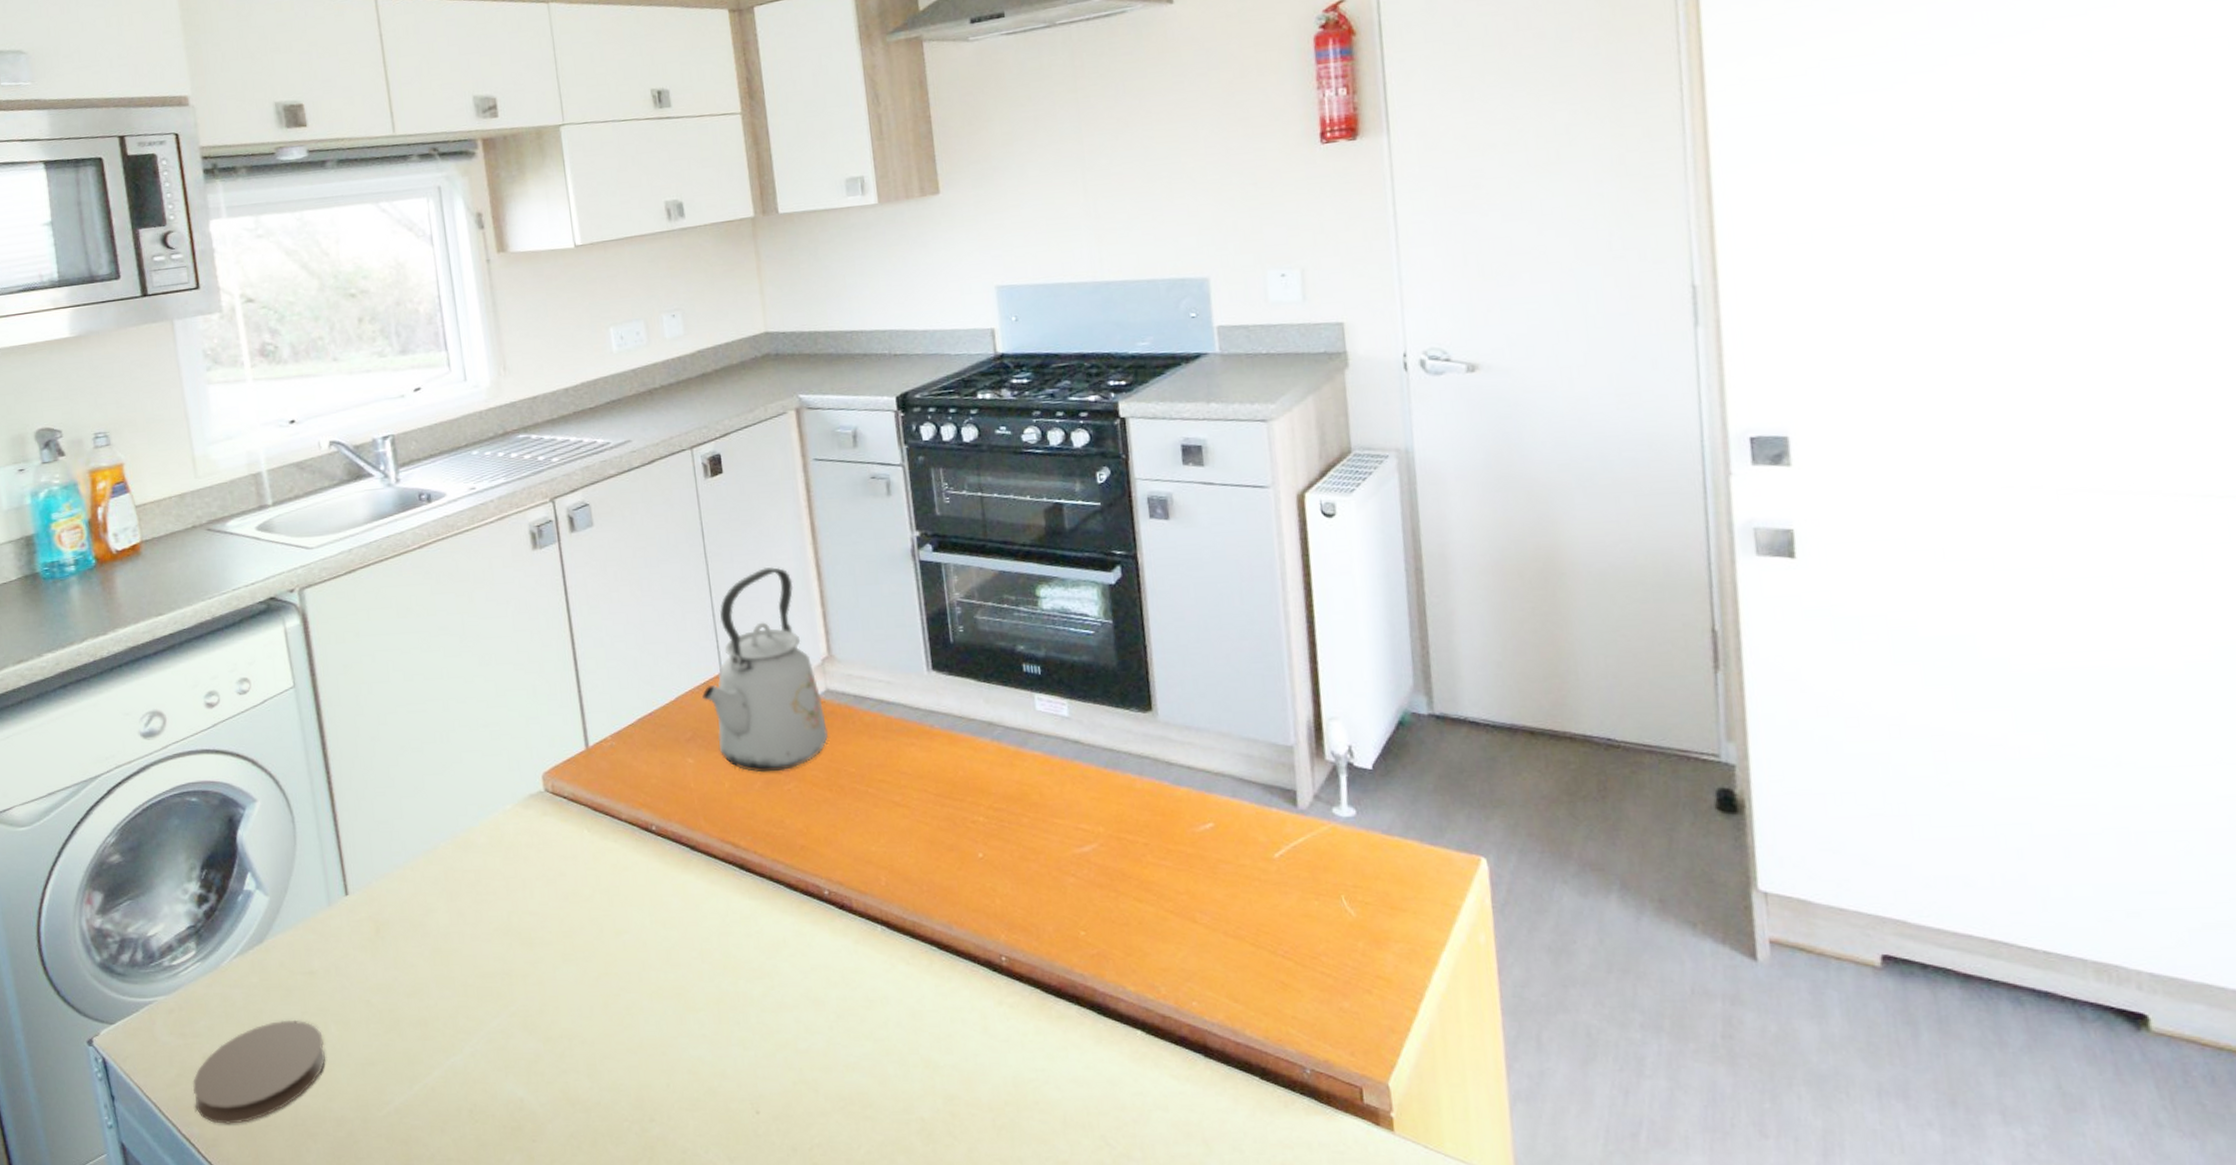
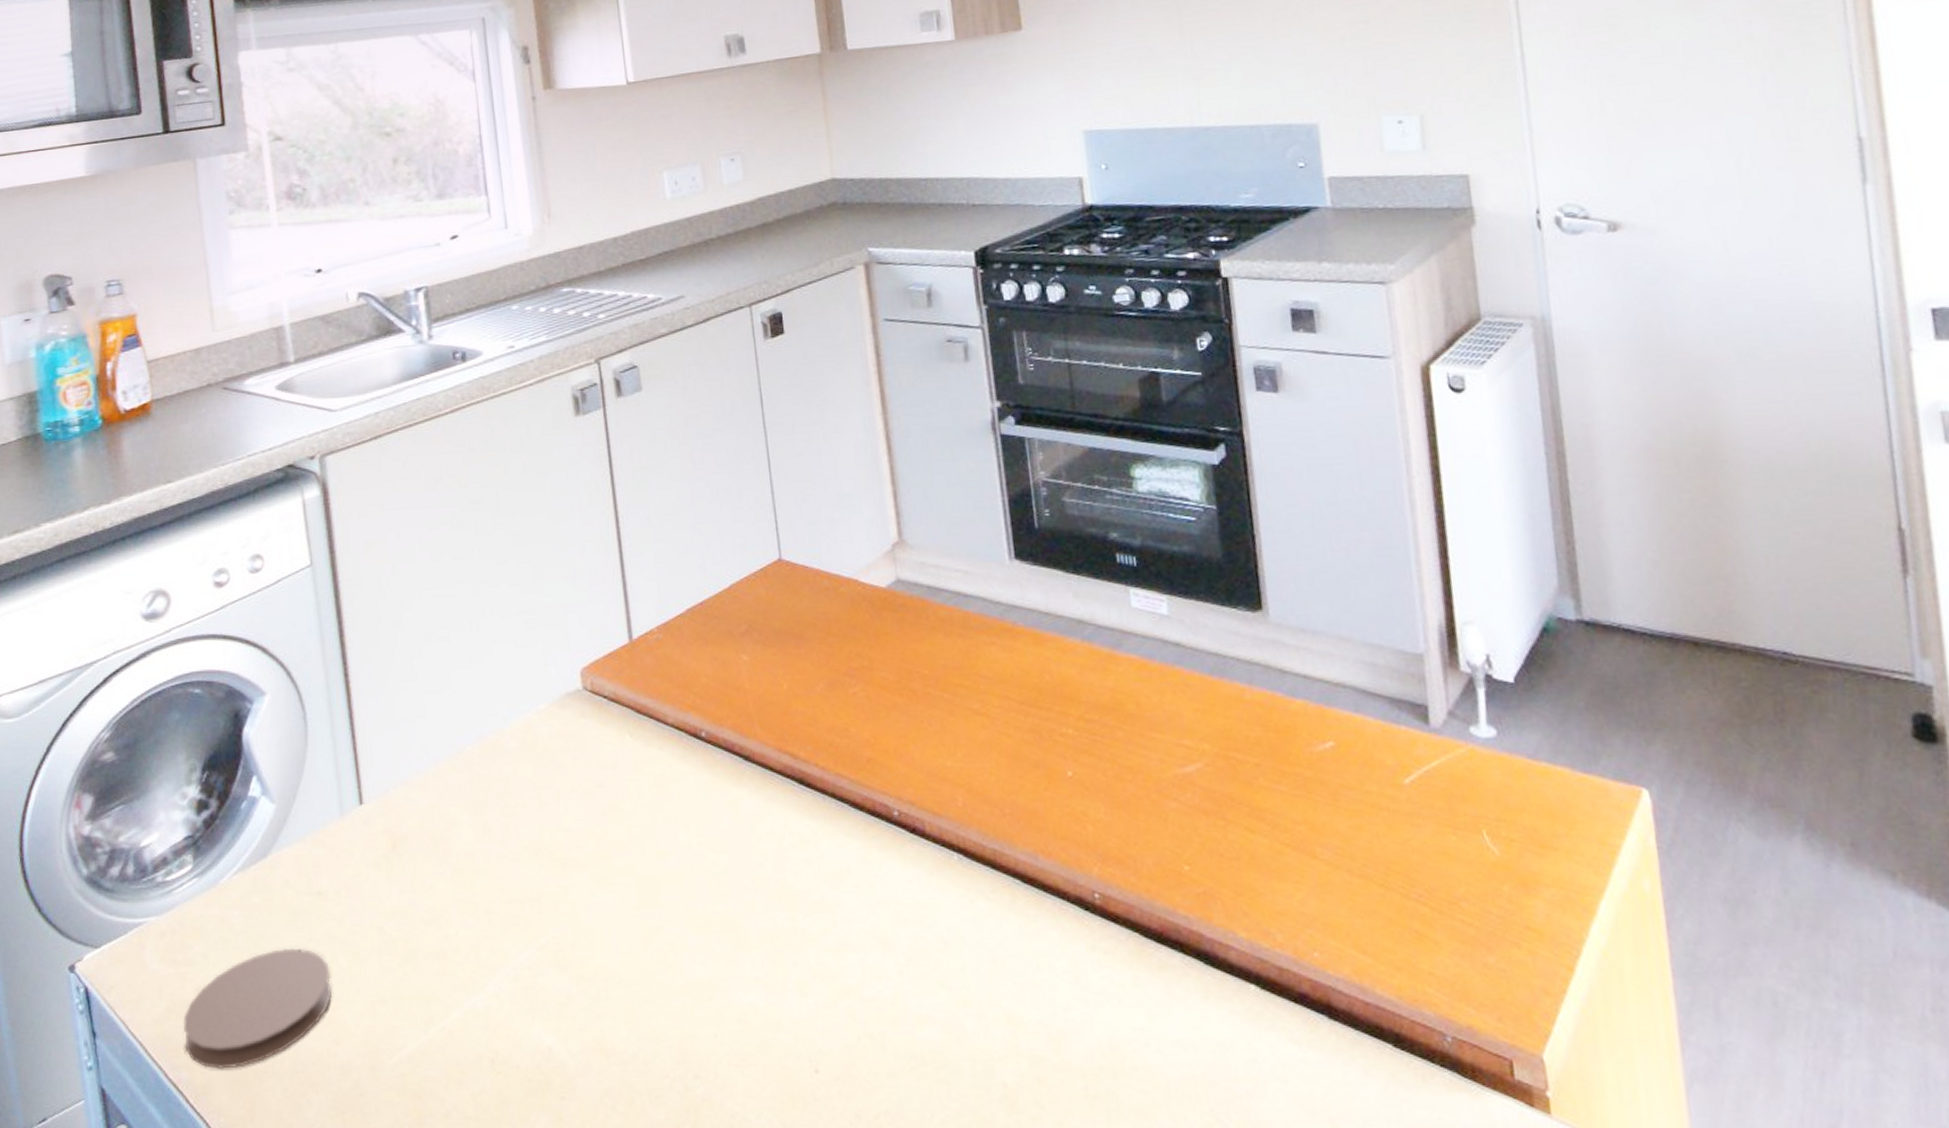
kettle: present [702,567,829,773] -> none [759,439,899,673]

